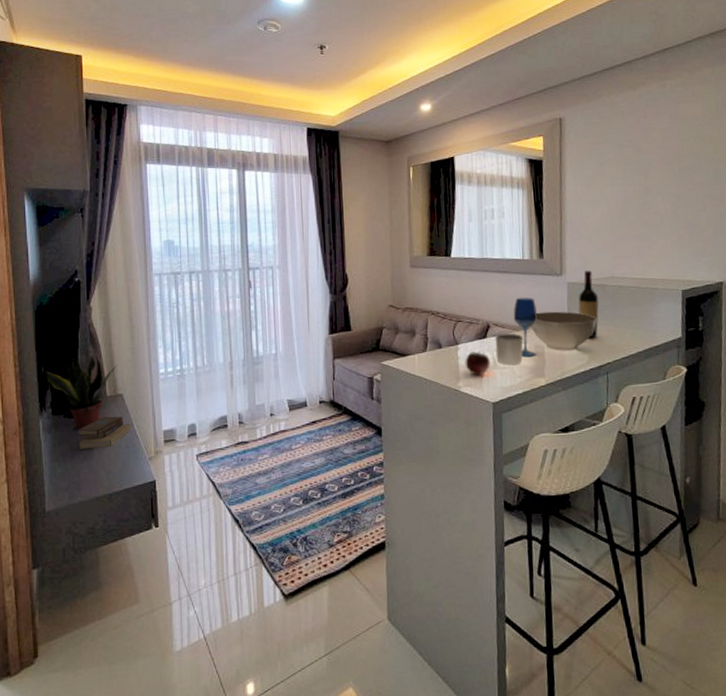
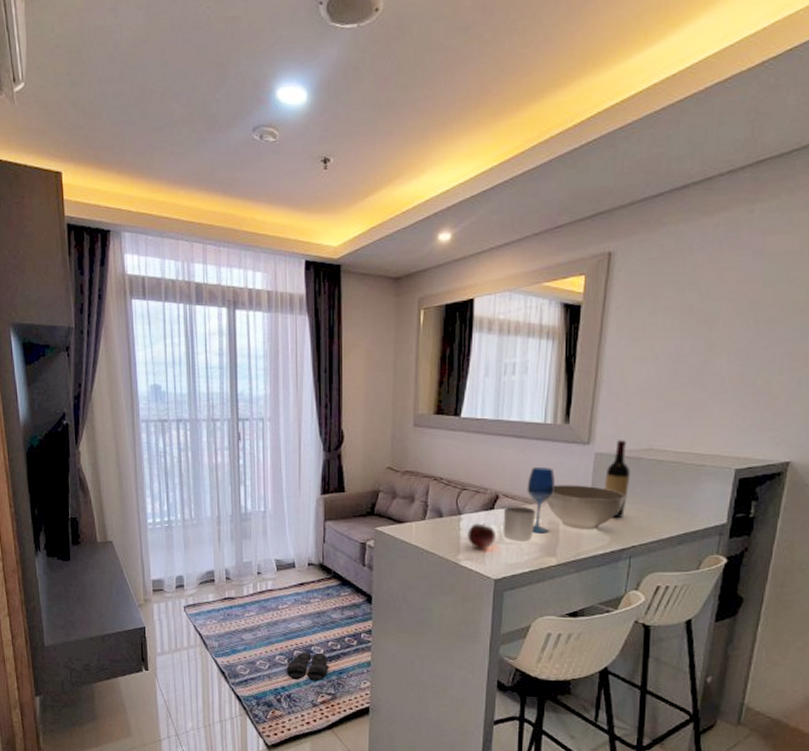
potted plant: present [46,355,117,430] -> none [39,501,107,572]
books: present [78,416,131,449] -> none [71,562,121,592]
slippers: none [302,491,345,520] -> present [287,652,330,681]

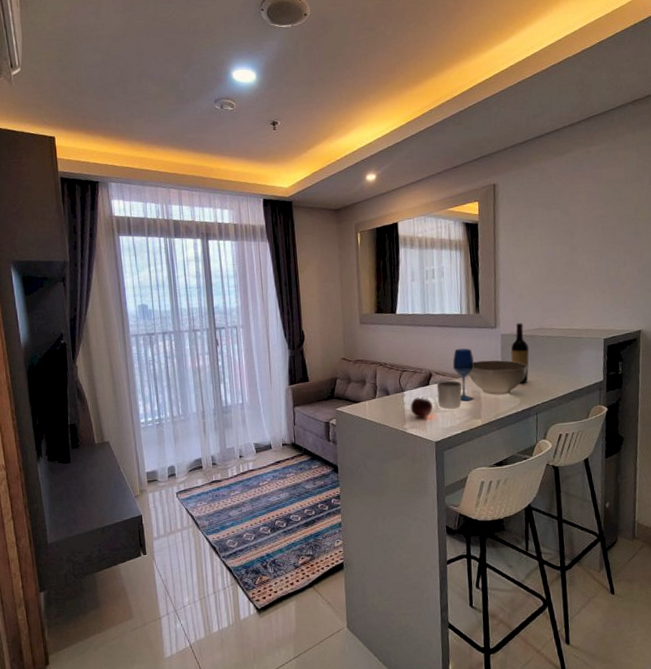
slippers: present [287,652,330,681] -> none [270,520,307,546]

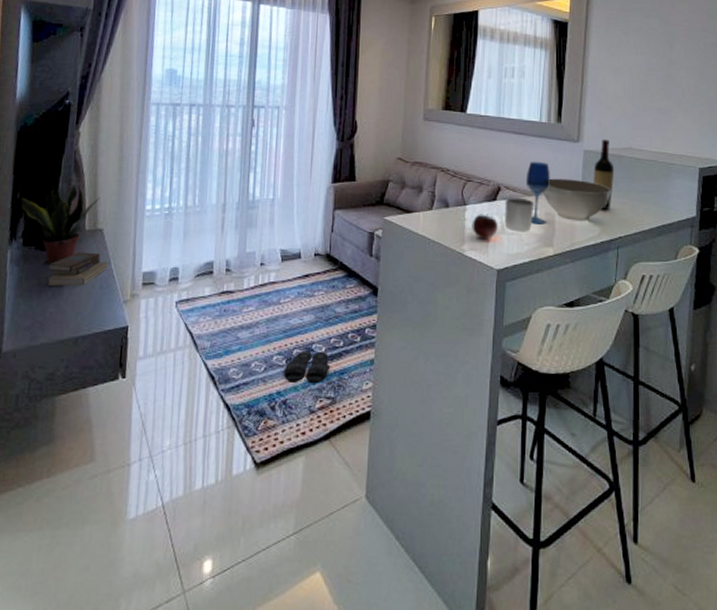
potted plant: none [40,408,103,473] -> present [21,185,101,264]
books: none [71,460,118,490] -> present [47,252,108,286]
slippers: none [270,520,307,546] -> present [285,350,331,384]

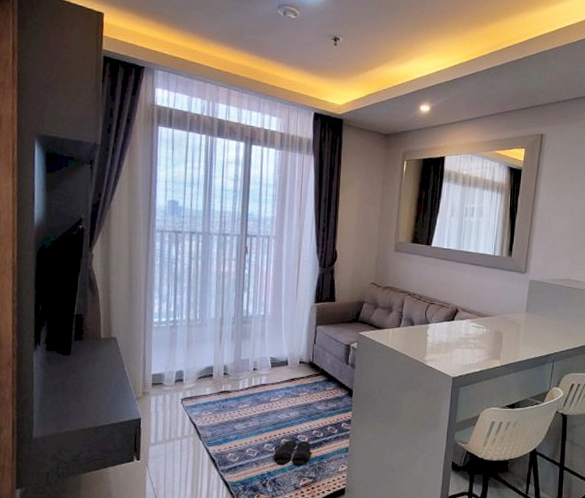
potted plant: present [21,185,101,264] -> none [43,299,114,366]
books: present [47,252,108,286] -> none [69,356,122,385]
fruit: present [472,214,498,240] -> none [433,331,455,353]
mug: present [504,197,534,232] -> none [460,318,486,347]
wineglass: present [525,161,550,225] -> none [479,288,500,341]
bowl: present [543,178,610,221] -> none [494,303,550,339]
wine bottle: present [593,139,615,210] -> none [536,271,555,330]

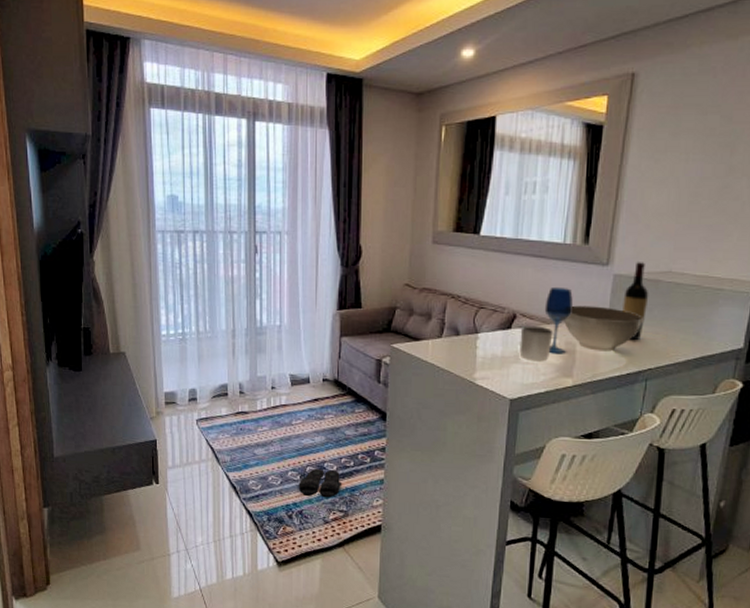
mug: none [460,318,486,347] -> present [519,325,554,362]
wineglass: none [479,288,500,341] -> present [544,286,573,354]
bowl: none [494,303,550,339] -> present [564,305,642,352]
wine bottle: none [536,271,555,330] -> present [623,262,649,340]

